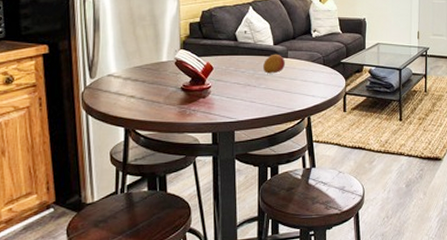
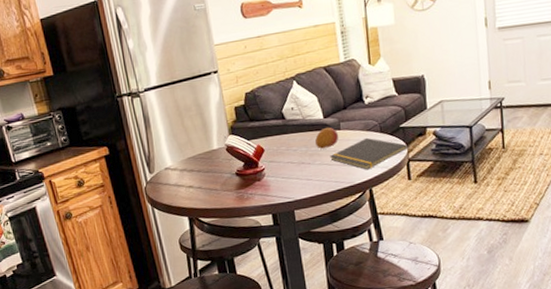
notepad: none [275,68,346,99] -> present [330,137,408,170]

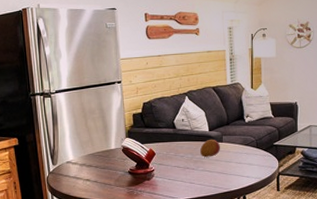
notepad: present [330,137,408,170] -> none [212,151,279,179]

